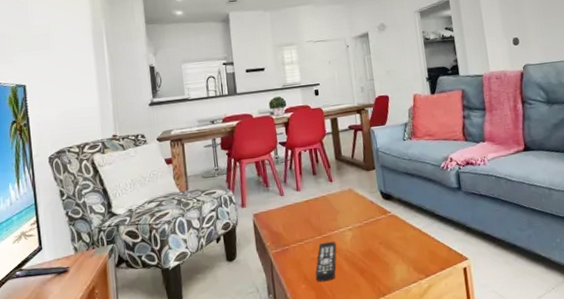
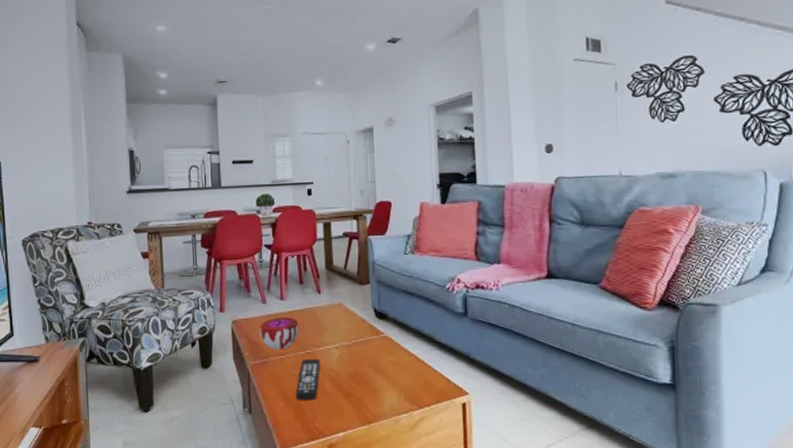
decorative bowl: none [279,206,315,238] -> present [259,317,299,350]

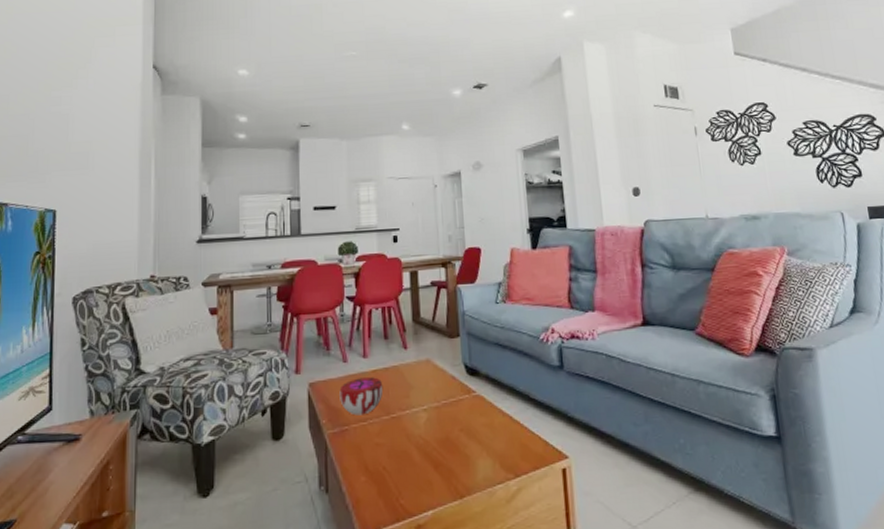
remote control: present [295,358,321,401] -> none [378,423,407,475]

